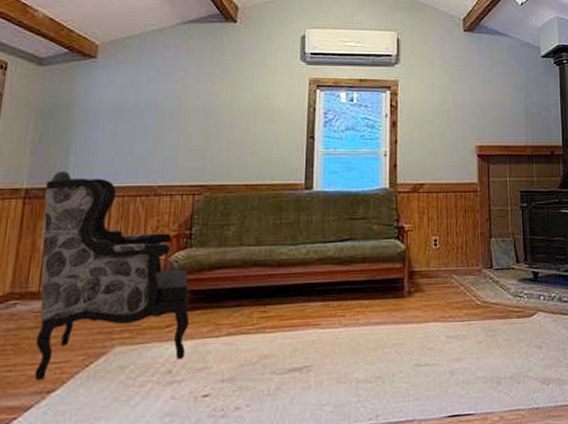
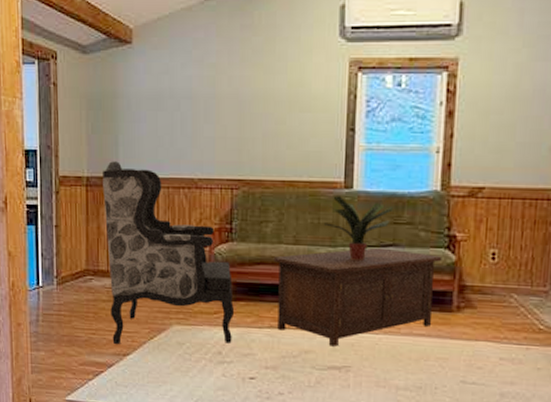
cabinet: none [234,242,393,347] -> present [273,247,442,347]
potted plant: none [285,189,355,256] -> present [323,190,400,260]

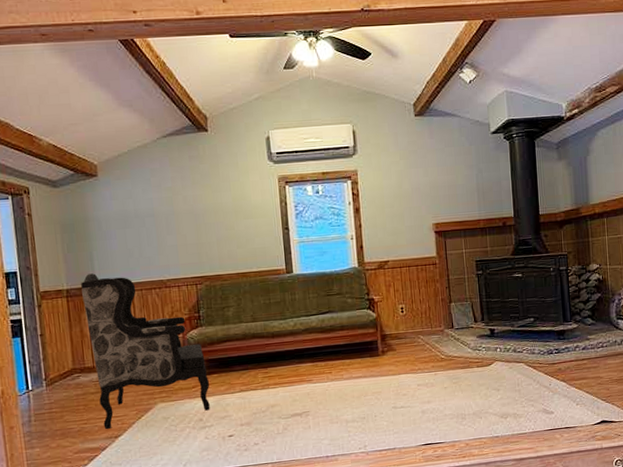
cabinet: present [273,247,442,347] -> none [237,315,366,398]
potted plant: present [323,190,400,260] -> none [273,270,328,328]

